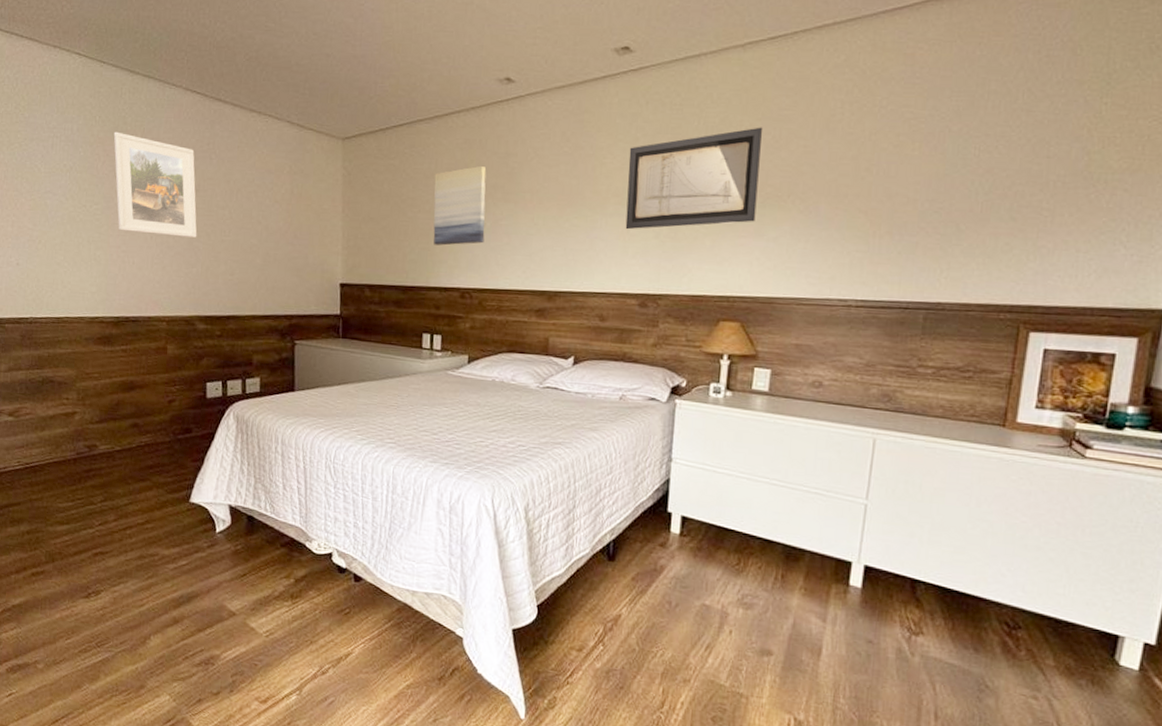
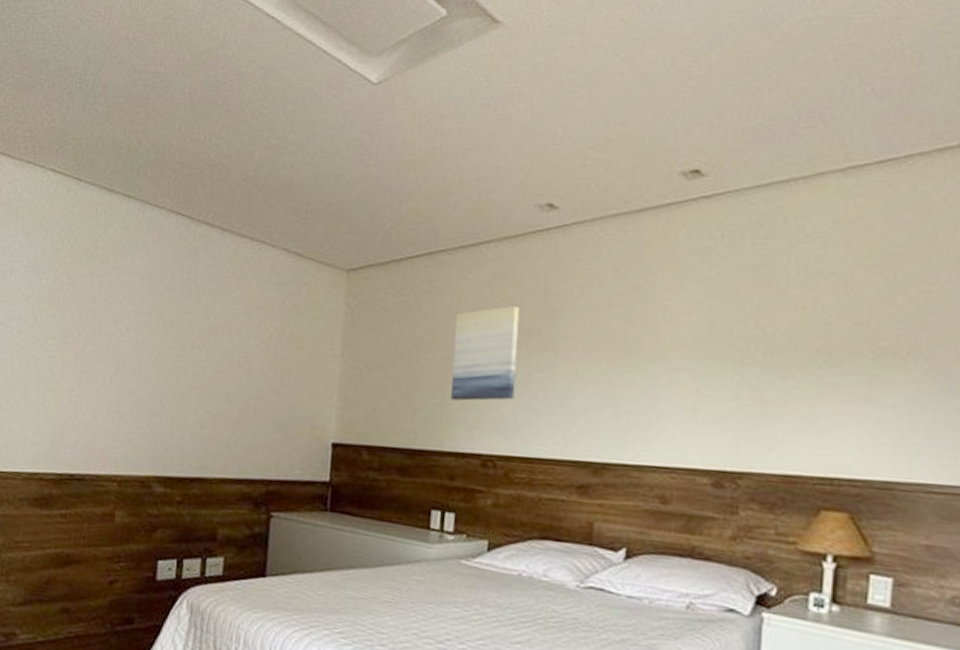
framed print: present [113,131,197,239] -> none [74,257,173,383]
wall art: present [625,127,763,230] -> none [694,266,873,389]

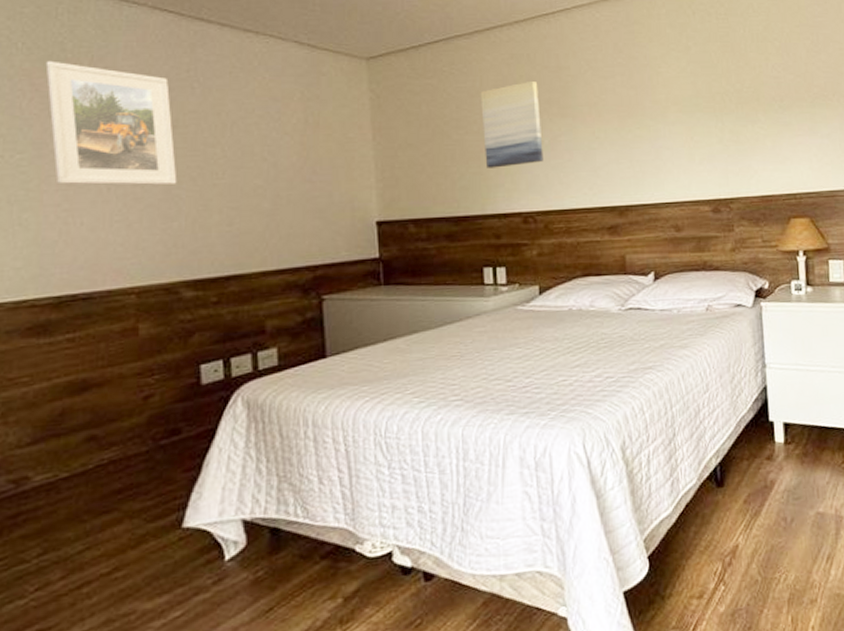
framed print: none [74,257,173,383] -> present [45,60,177,186]

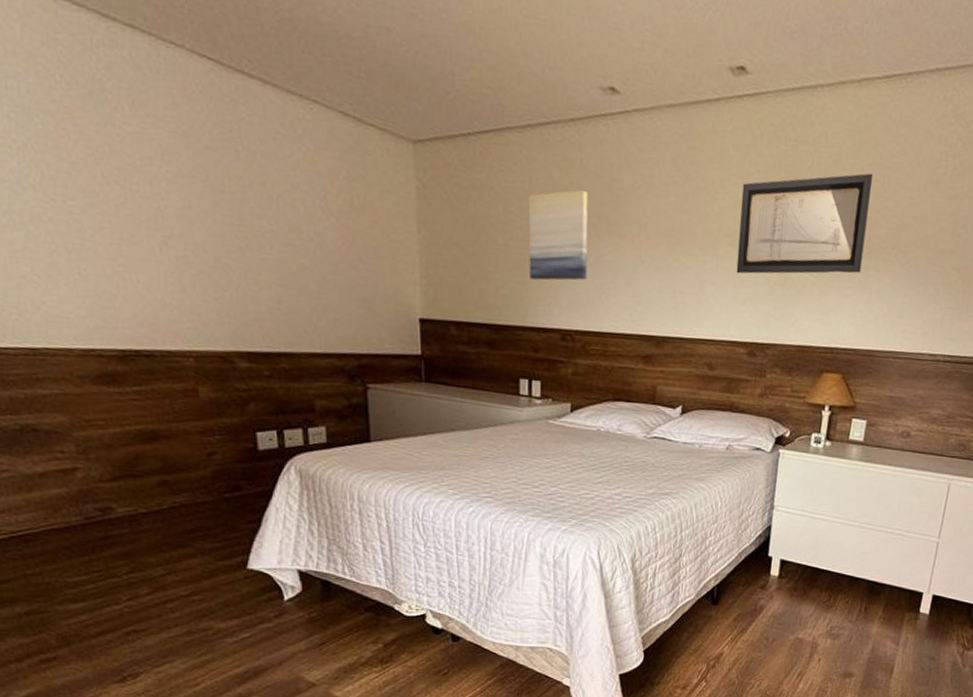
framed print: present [45,60,177,186] -> none [86,99,227,254]
wall art: none [683,33,808,137] -> present [736,173,874,274]

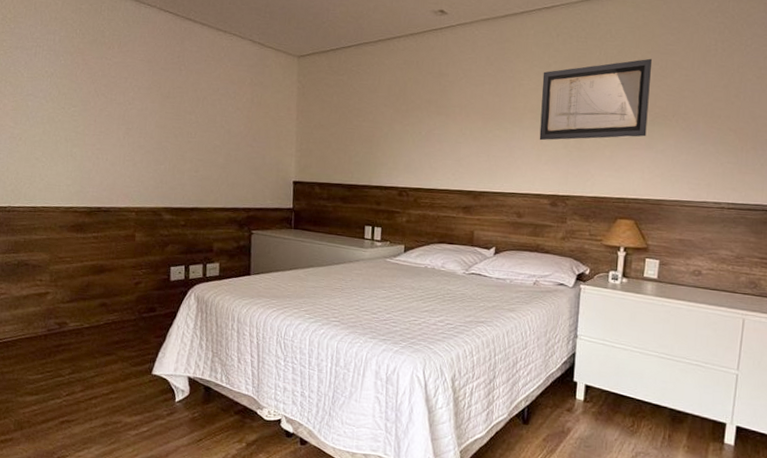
wall art: present [528,189,589,281] -> none [375,83,422,150]

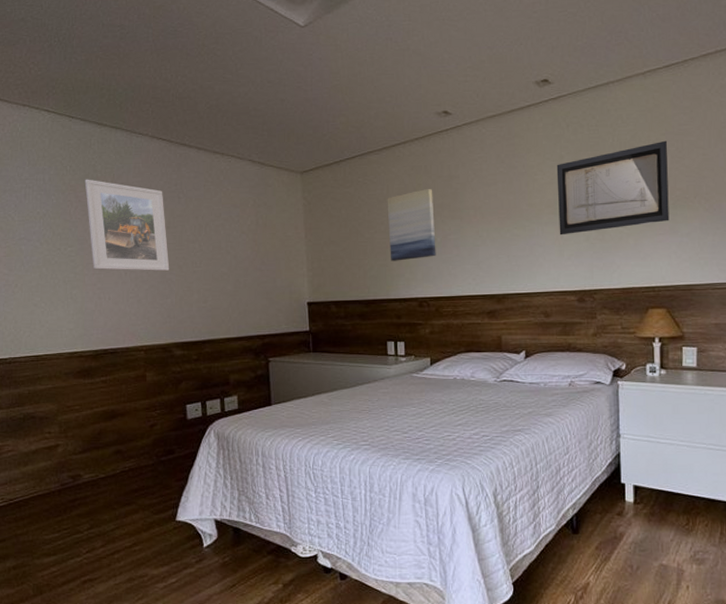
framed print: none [92,43,166,139] -> present [84,179,170,272]
wall art: none [375,83,422,150] -> present [387,188,436,261]

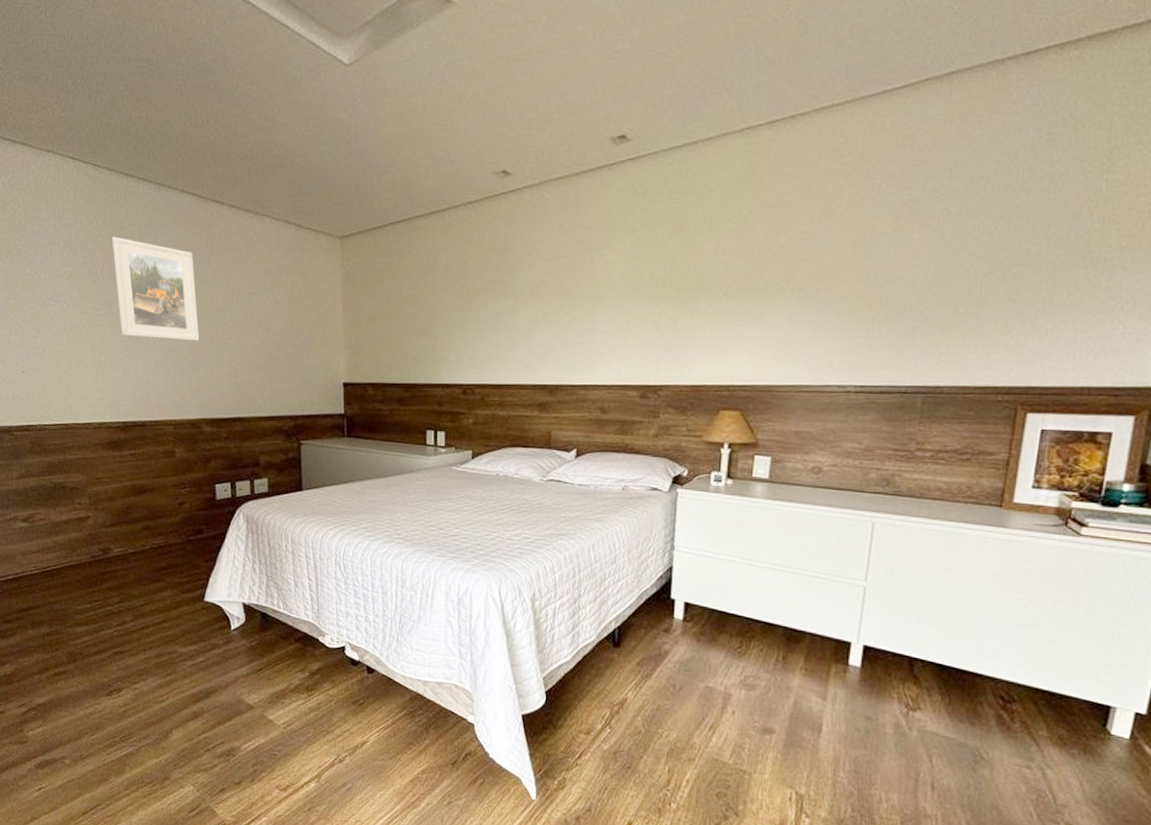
wall art: present [387,188,436,261] -> none [433,260,486,342]
wall art: present [556,140,670,236] -> none [625,214,762,322]

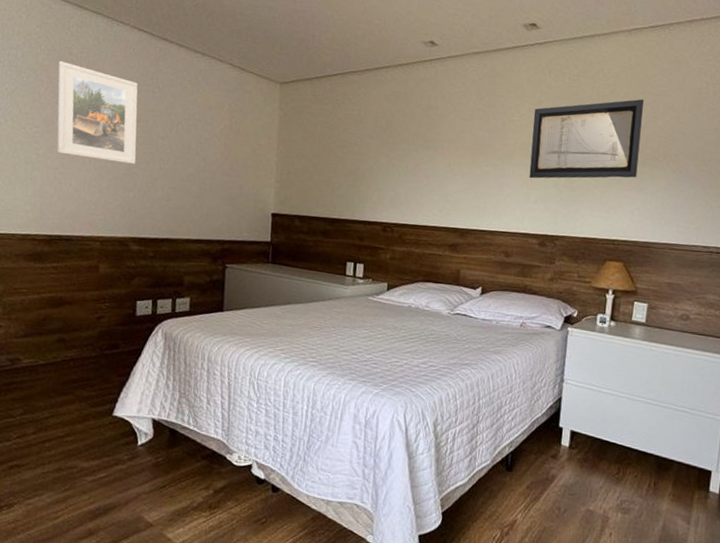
wall art: none [625,214,762,322] -> present [529,99,645,179]

